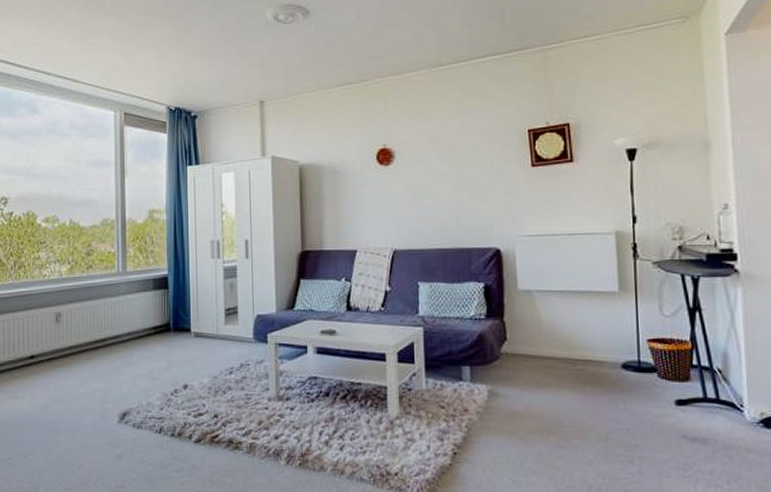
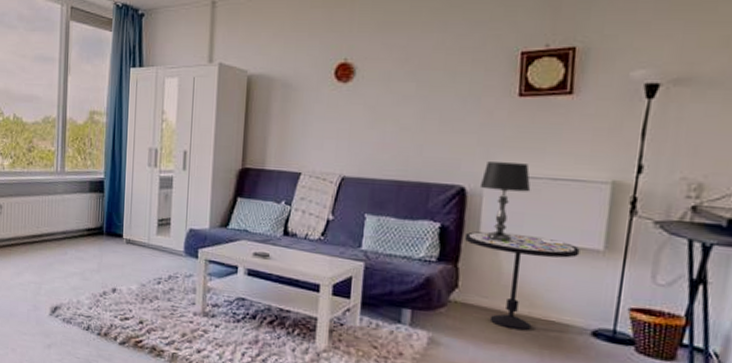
side table: none [505,285,601,372] -> present [464,231,580,331]
table lamp: none [511,223,554,294] -> present [479,162,531,242]

